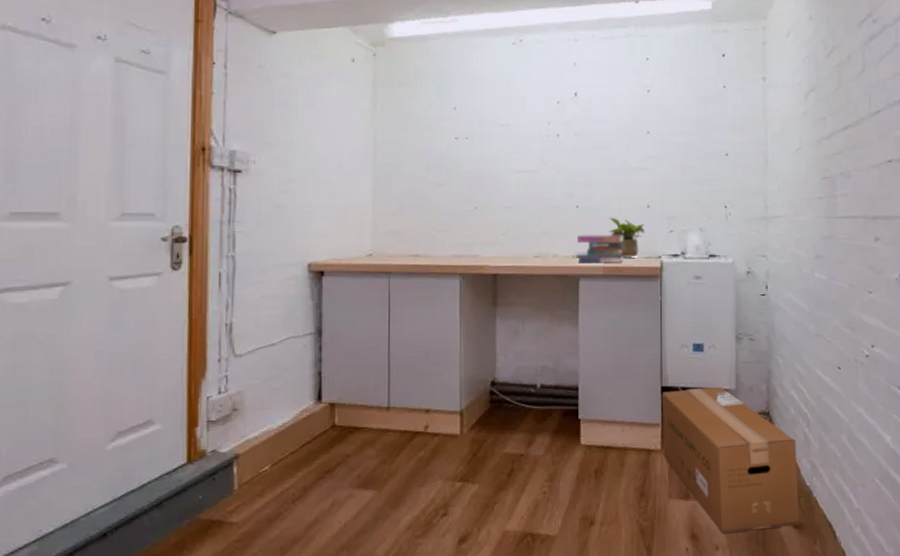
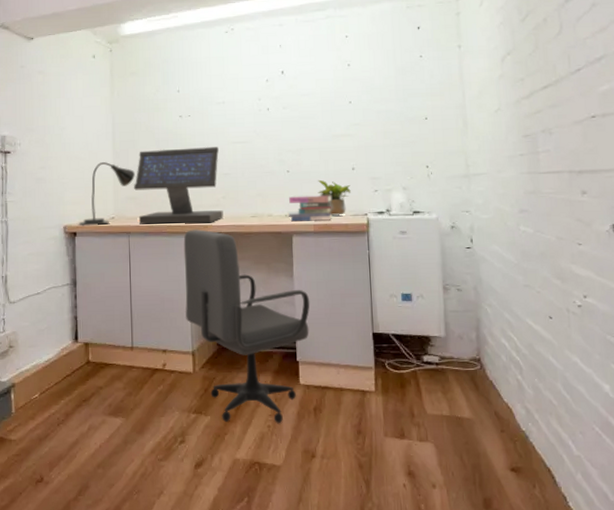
desk lamp: none [326,188,399,264] -> present [77,162,135,227]
computer monitor: none [396,175,502,264] -> present [133,147,224,225]
office chair: none [454,270,596,490] -> present [183,229,310,423]
box: present [661,388,799,534] -> none [373,335,516,473]

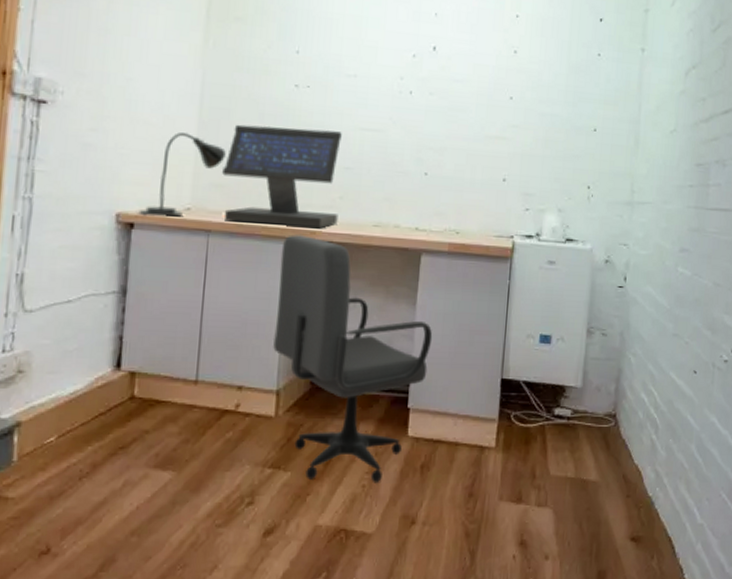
books: present [287,194,332,222] -> none [418,204,475,240]
potted plant: present [317,179,351,216] -> none [458,188,499,235]

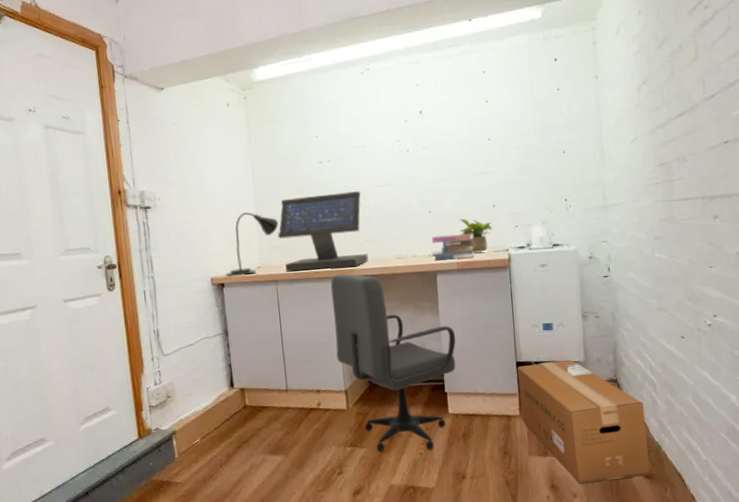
books: none [418,204,475,240] -> present [431,233,474,261]
potted plant: none [458,188,499,235] -> present [460,218,492,253]
box: none [497,383,642,543] -> present [517,360,650,484]

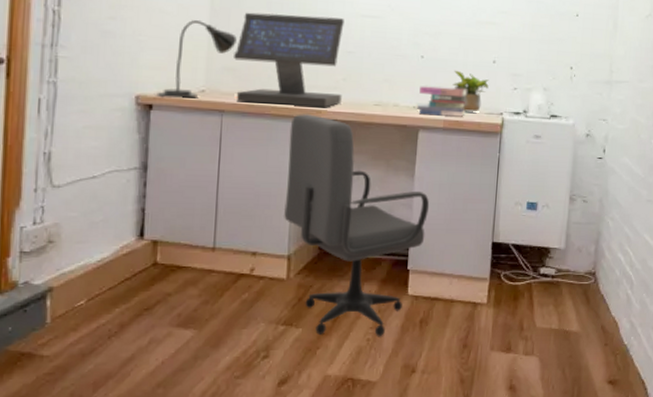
box: present [517,360,650,484] -> none [489,246,619,387]

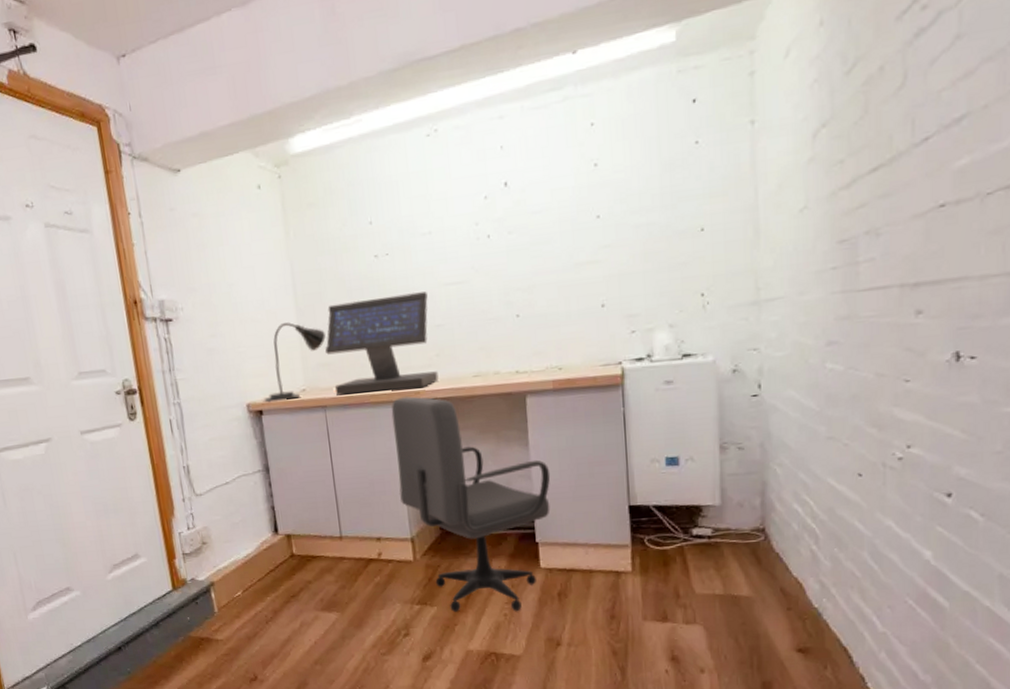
books: present [416,85,467,117] -> none [519,342,575,379]
potted plant: present [452,70,489,113] -> none [557,323,600,368]

